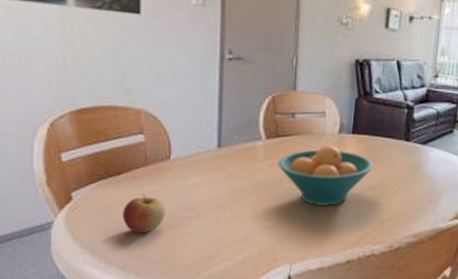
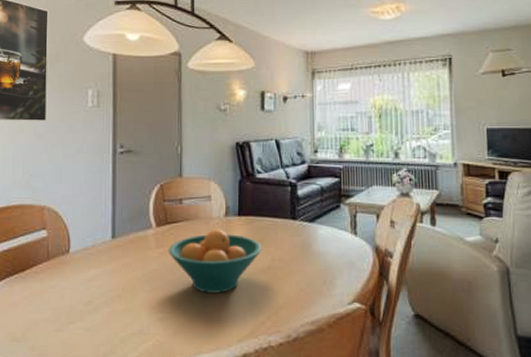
apple: present [123,194,165,233] -> none [26,289,65,329]

